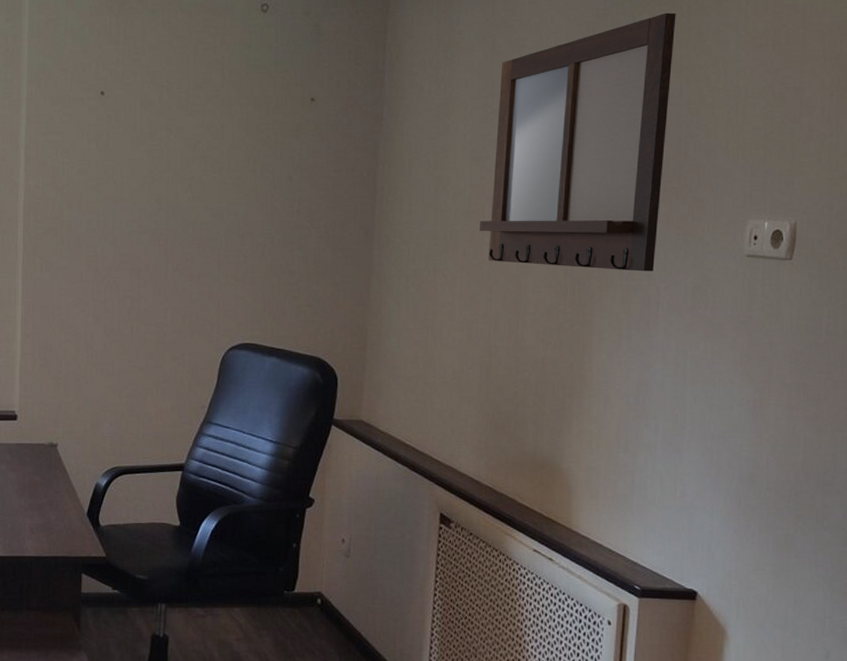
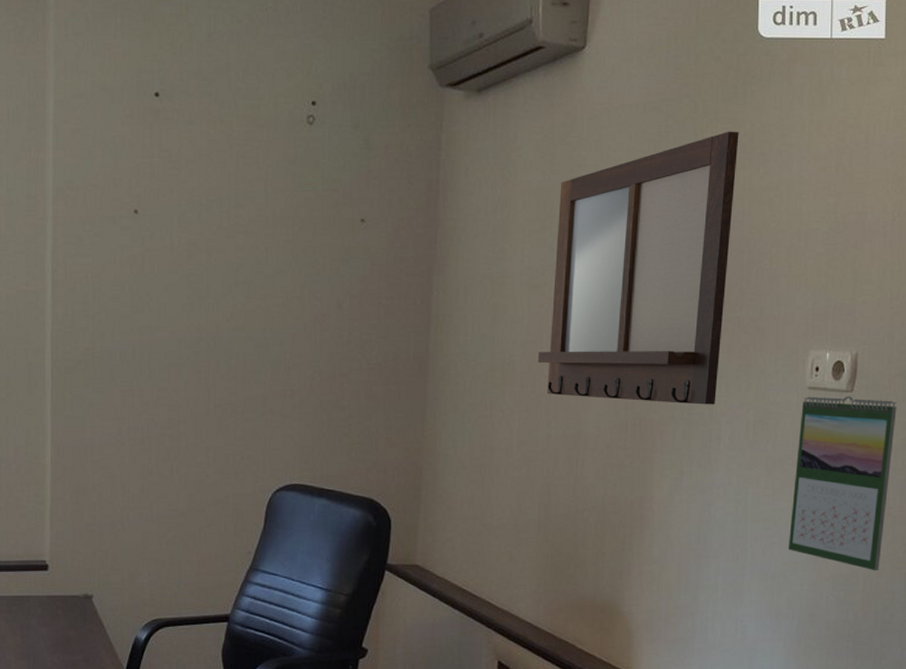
calendar: none [727,264,837,434] -> present [788,396,897,571]

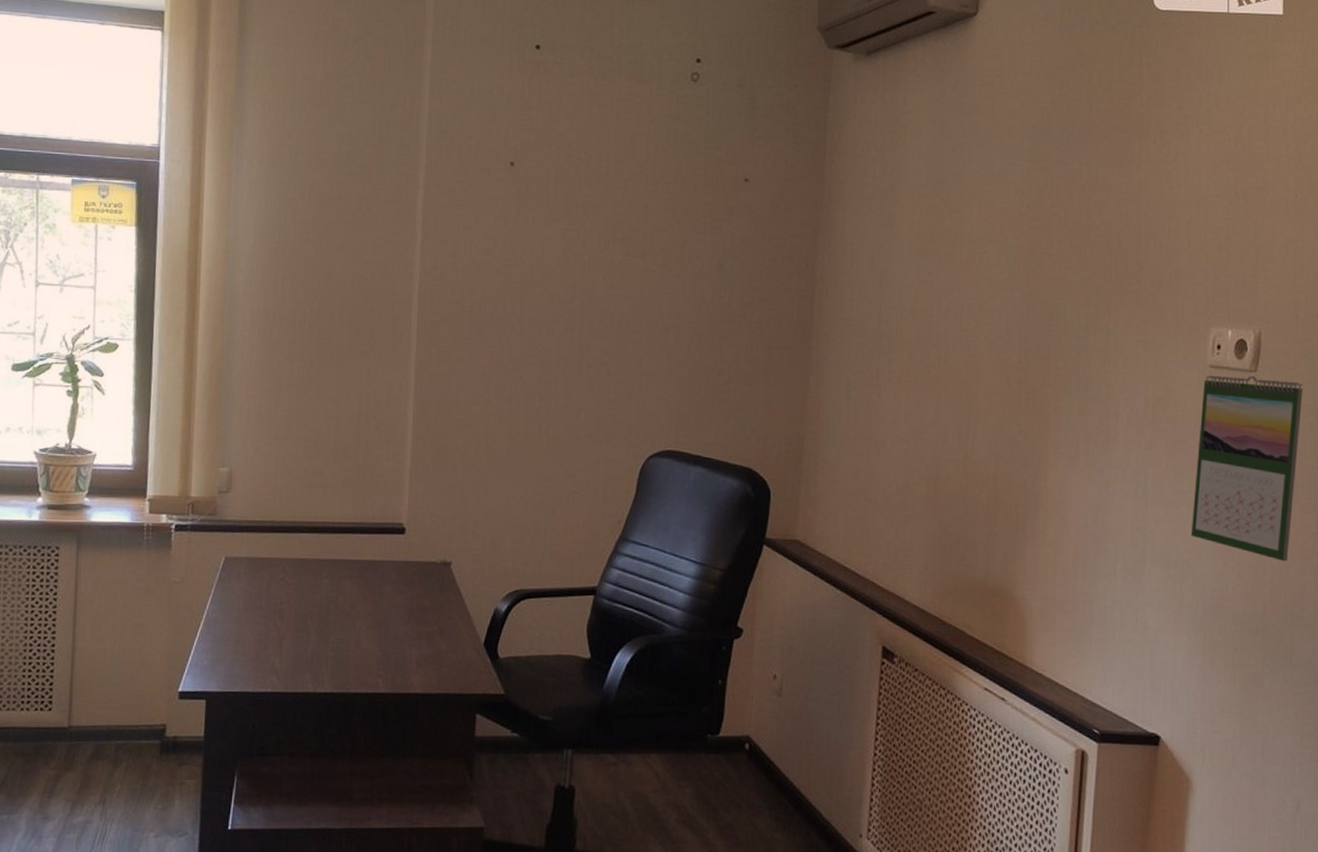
writing board: present [537,131,739,405] -> none [926,101,1135,381]

